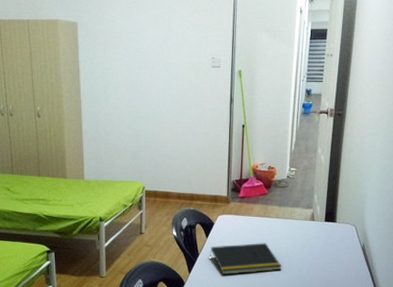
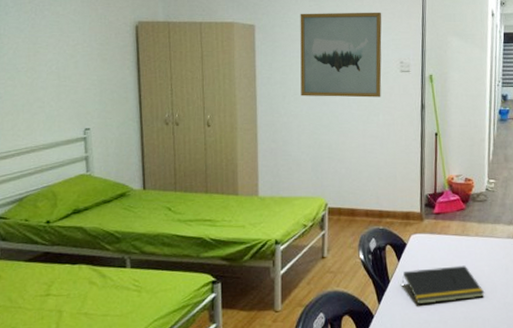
wall art: none [118,9,195,91] -> present [300,12,382,98]

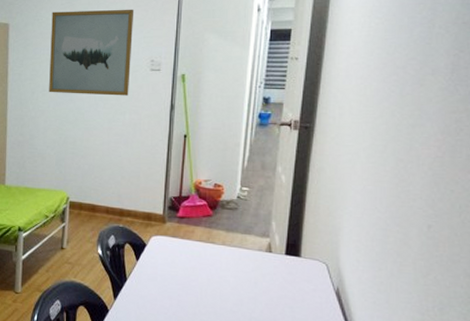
notepad: present [401,265,485,305] -> none [139,271,229,309]

